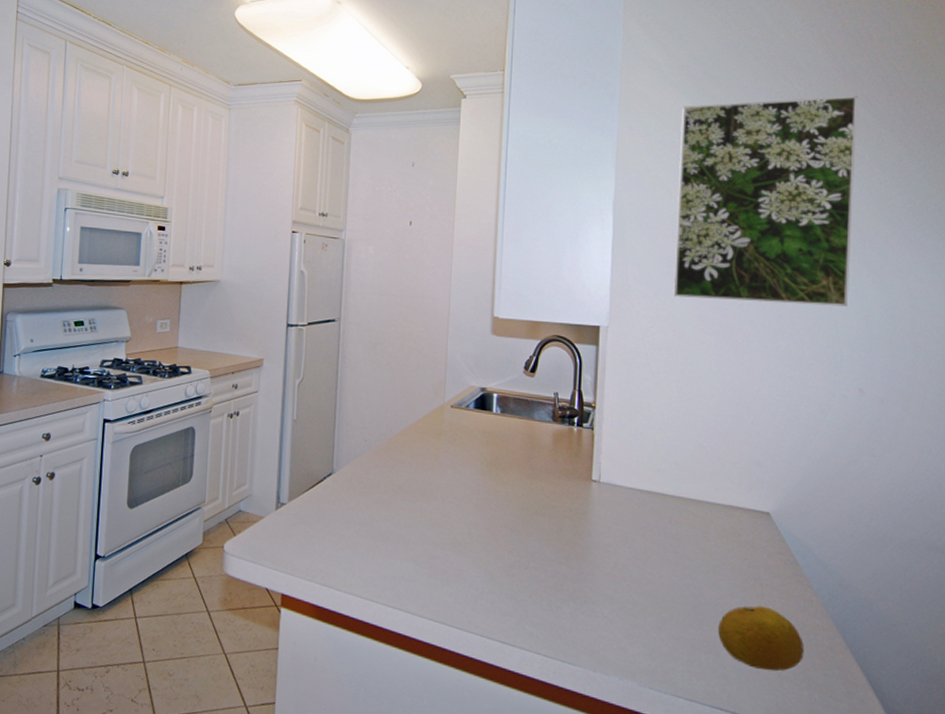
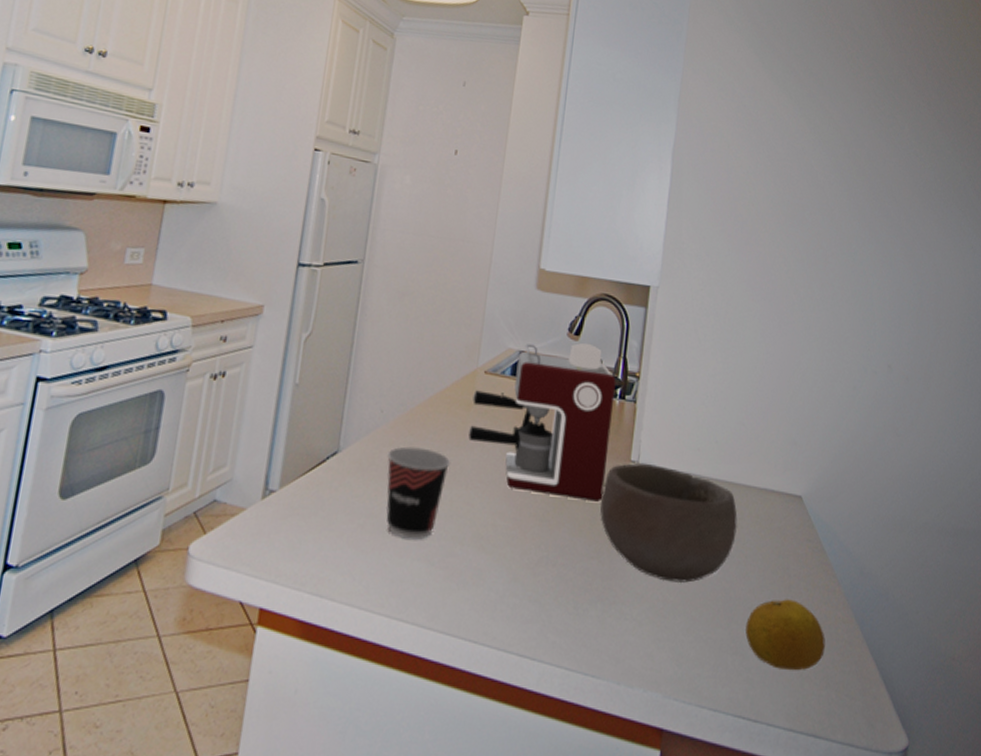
cup: none [373,468,428,544] -> present [386,446,451,540]
coffee maker: none [440,379,573,516] -> present [467,343,616,503]
bowl: none [565,482,704,588] -> present [599,463,738,583]
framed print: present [673,95,858,307] -> none [725,54,902,279]

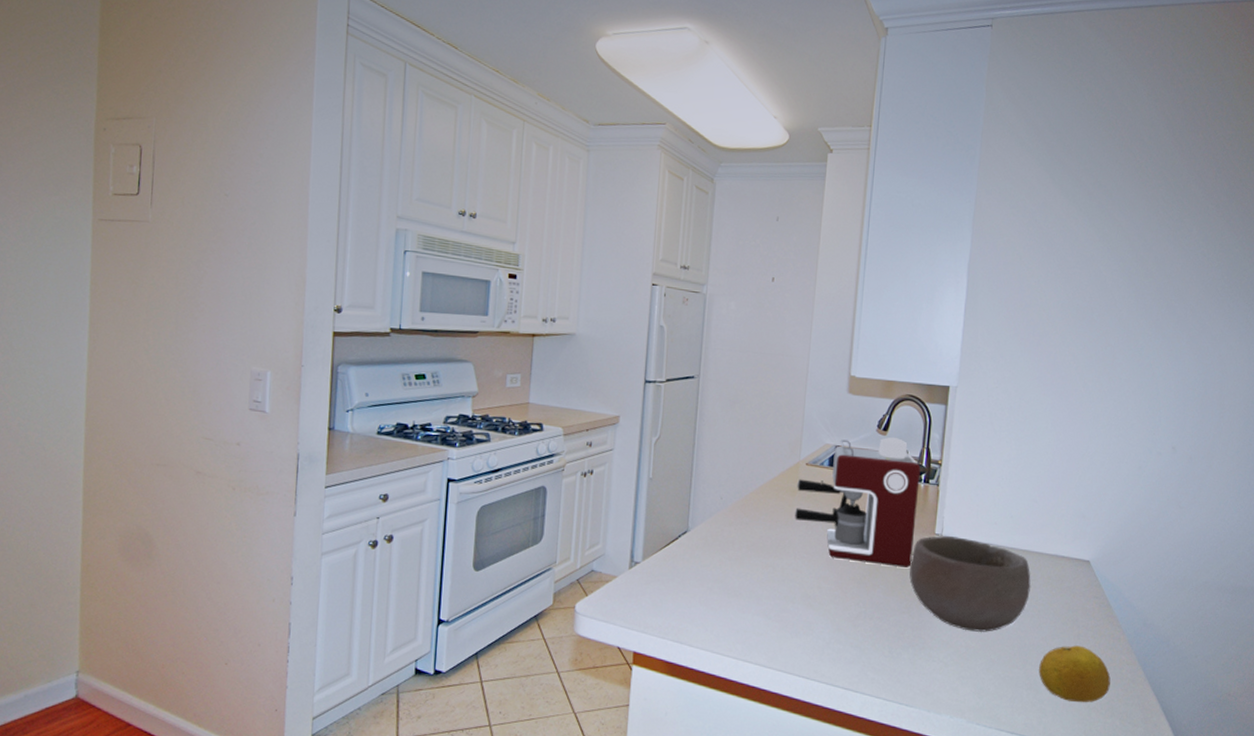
cup: present [386,446,451,540] -> none [728,526,781,599]

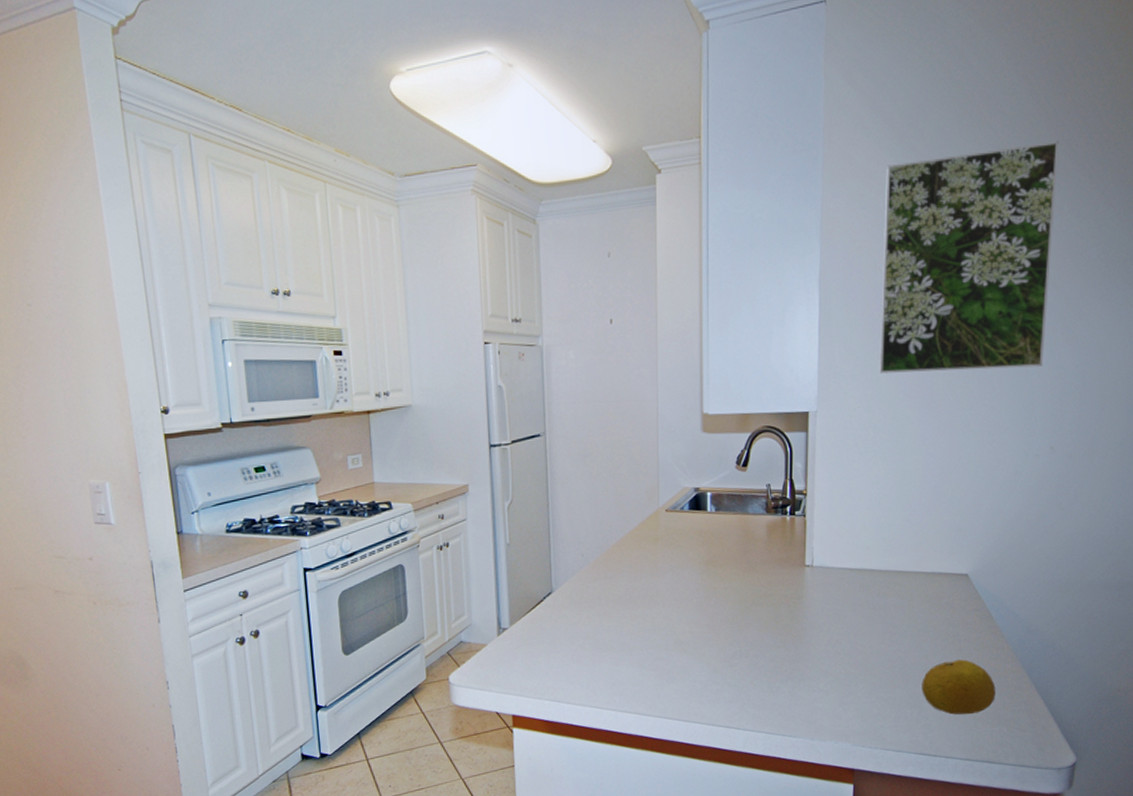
coffee maker: present [794,437,921,569] -> none [658,472,785,604]
bowl: present [909,536,1032,632] -> none [781,566,909,658]
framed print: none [1018,170,1191,371] -> present [879,141,1060,374]

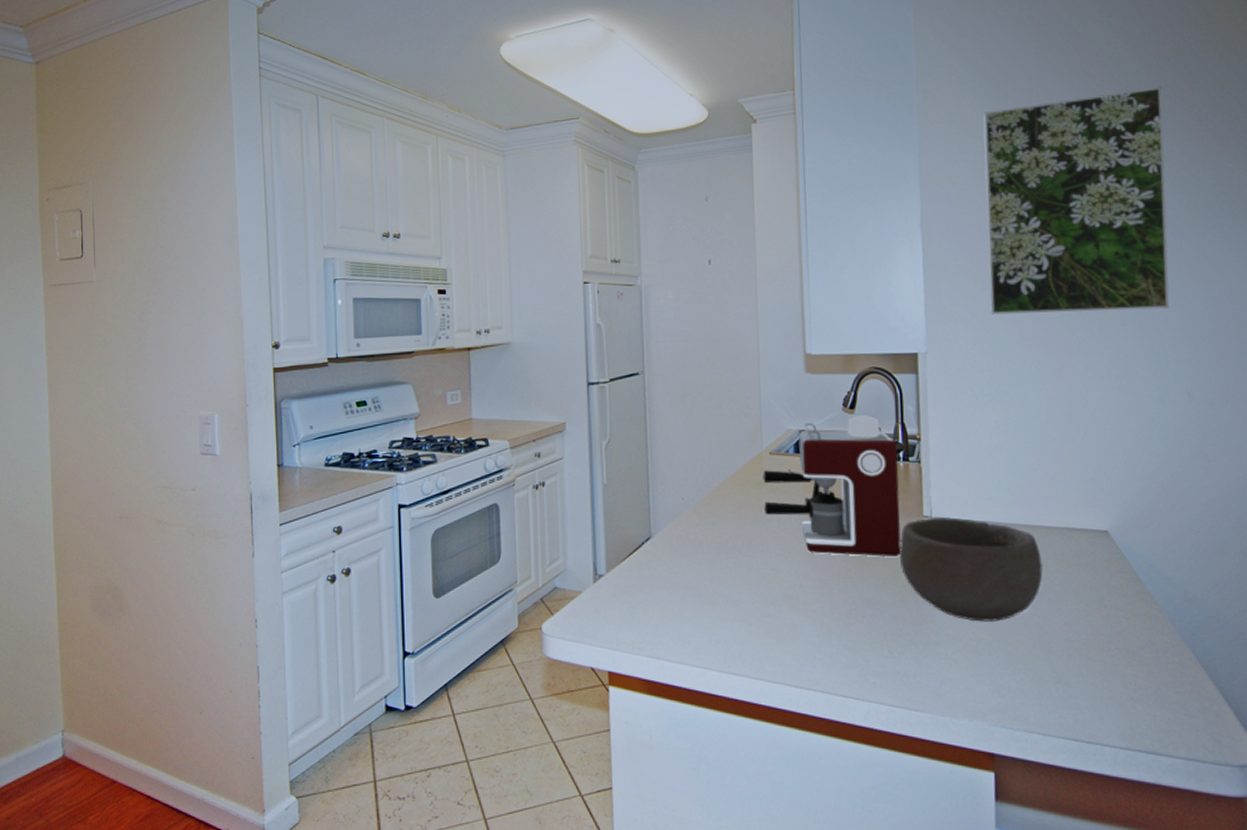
coffee maker: none [658,472,785,604] -> present [762,415,901,558]
bowl: none [781,566,909,658] -> present [899,517,1044,622]
fruit: present [922,659,996,715] -> none [1066,628,1155,695]

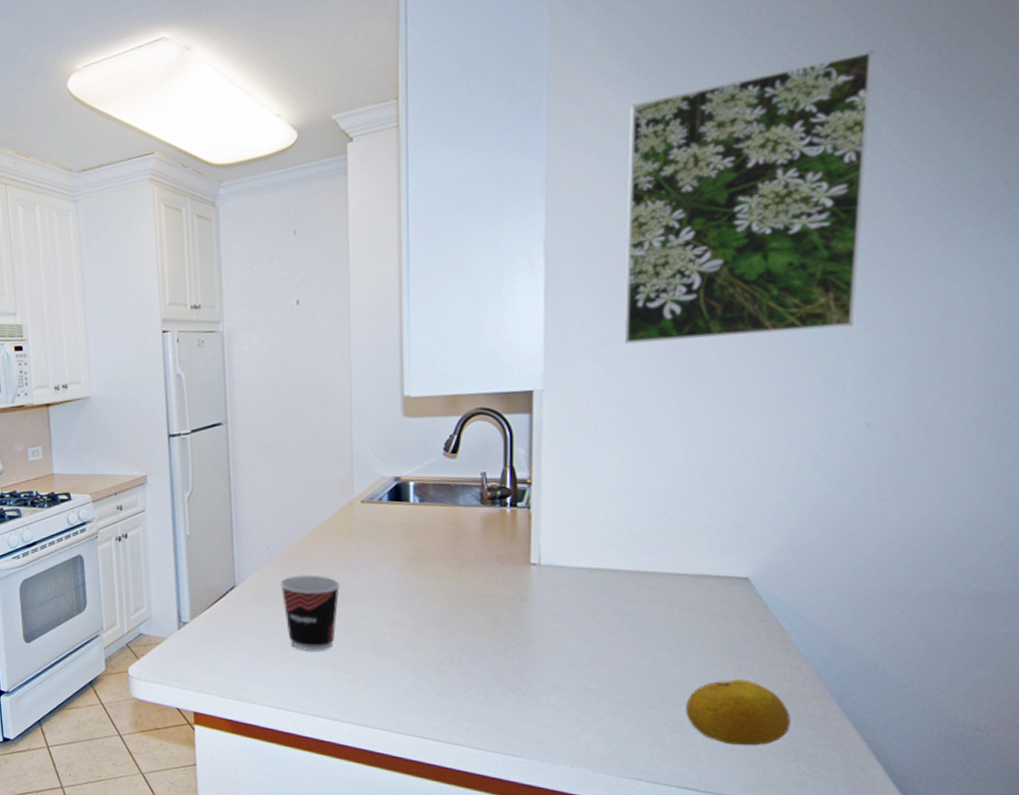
cup: none [694,526,752,605] -> present [280,575,341,651]
coffee maker: present [762,415,901,558] -> none [353,459,505,606]
bowl: present [899,517,1044,622] -> none [501,565,667,671]
fruit: none [1066,628,1155,695] -> present [686,679,790,746]

